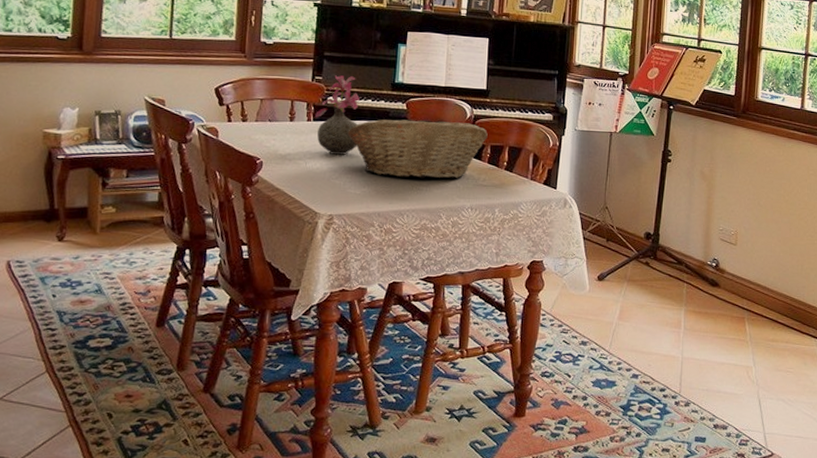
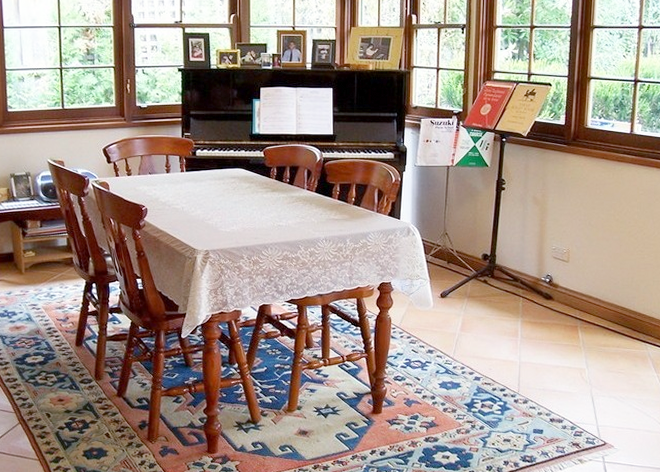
vase: present [315,75,360,155] -> none [187,131,225,199]
fruit basket: present [347,119,488,179] -> none [215,165,336,216]

